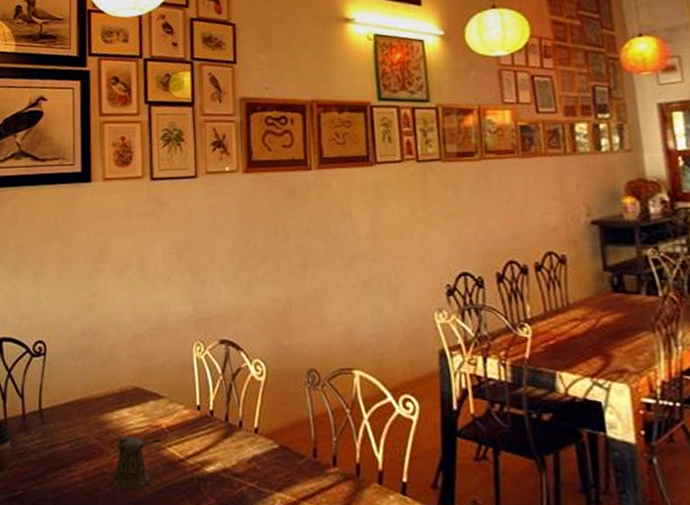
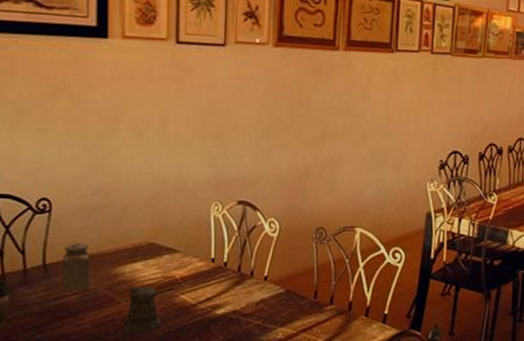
salt shaker: none [55,386,81,439] -> present [62,242,91,291]

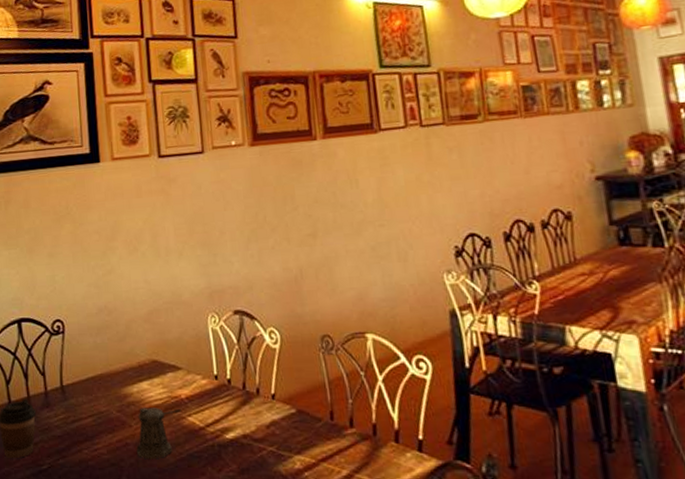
salt shaker: present [62,242,91,291] -> none [76,362,103,413]

